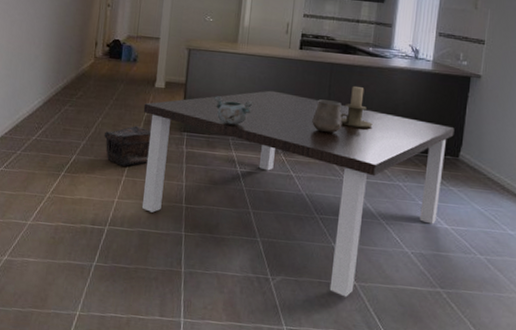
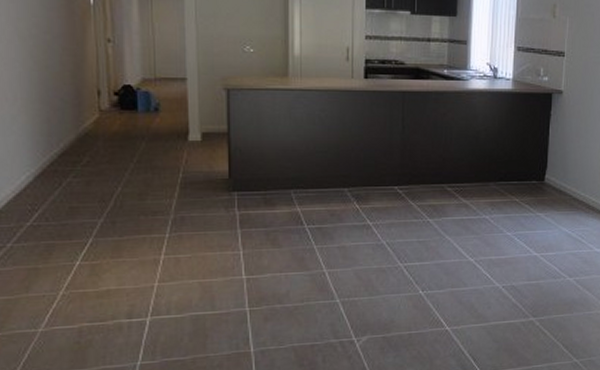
pouch: present [104,126,151,167] -> none [129,191,191,243]
dining table: present [142,90,455,297] -> none [176,130,539,345]
decorative bowl: present [214,96,253,125] -> none [266,143,316,176]
ceramic cup: present [312,99,343,134] -> none [386,135,420,172]
candle holder: present [340,86,373,128] -> none [418,116,454,162]

